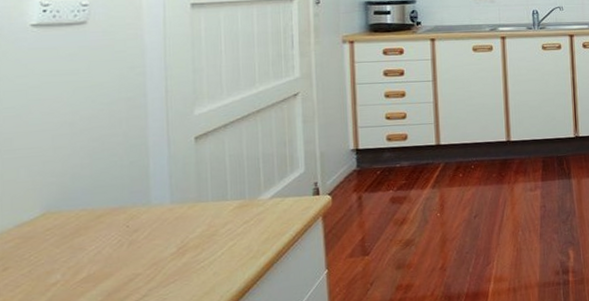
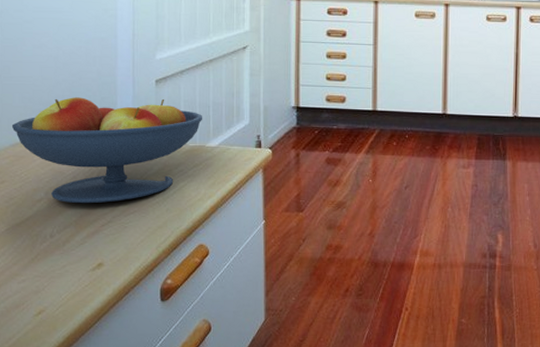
fruit bowl: none [15,156,252,282] -> present [11,97,203,204]

